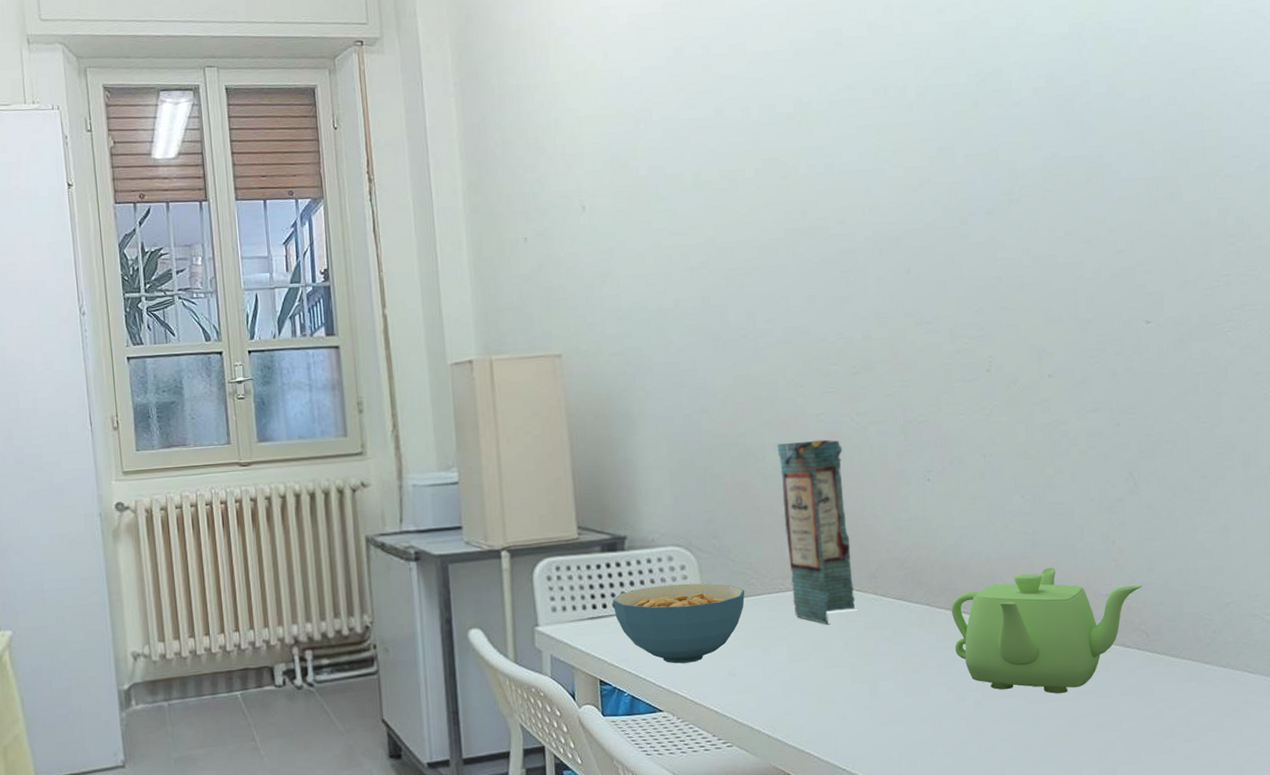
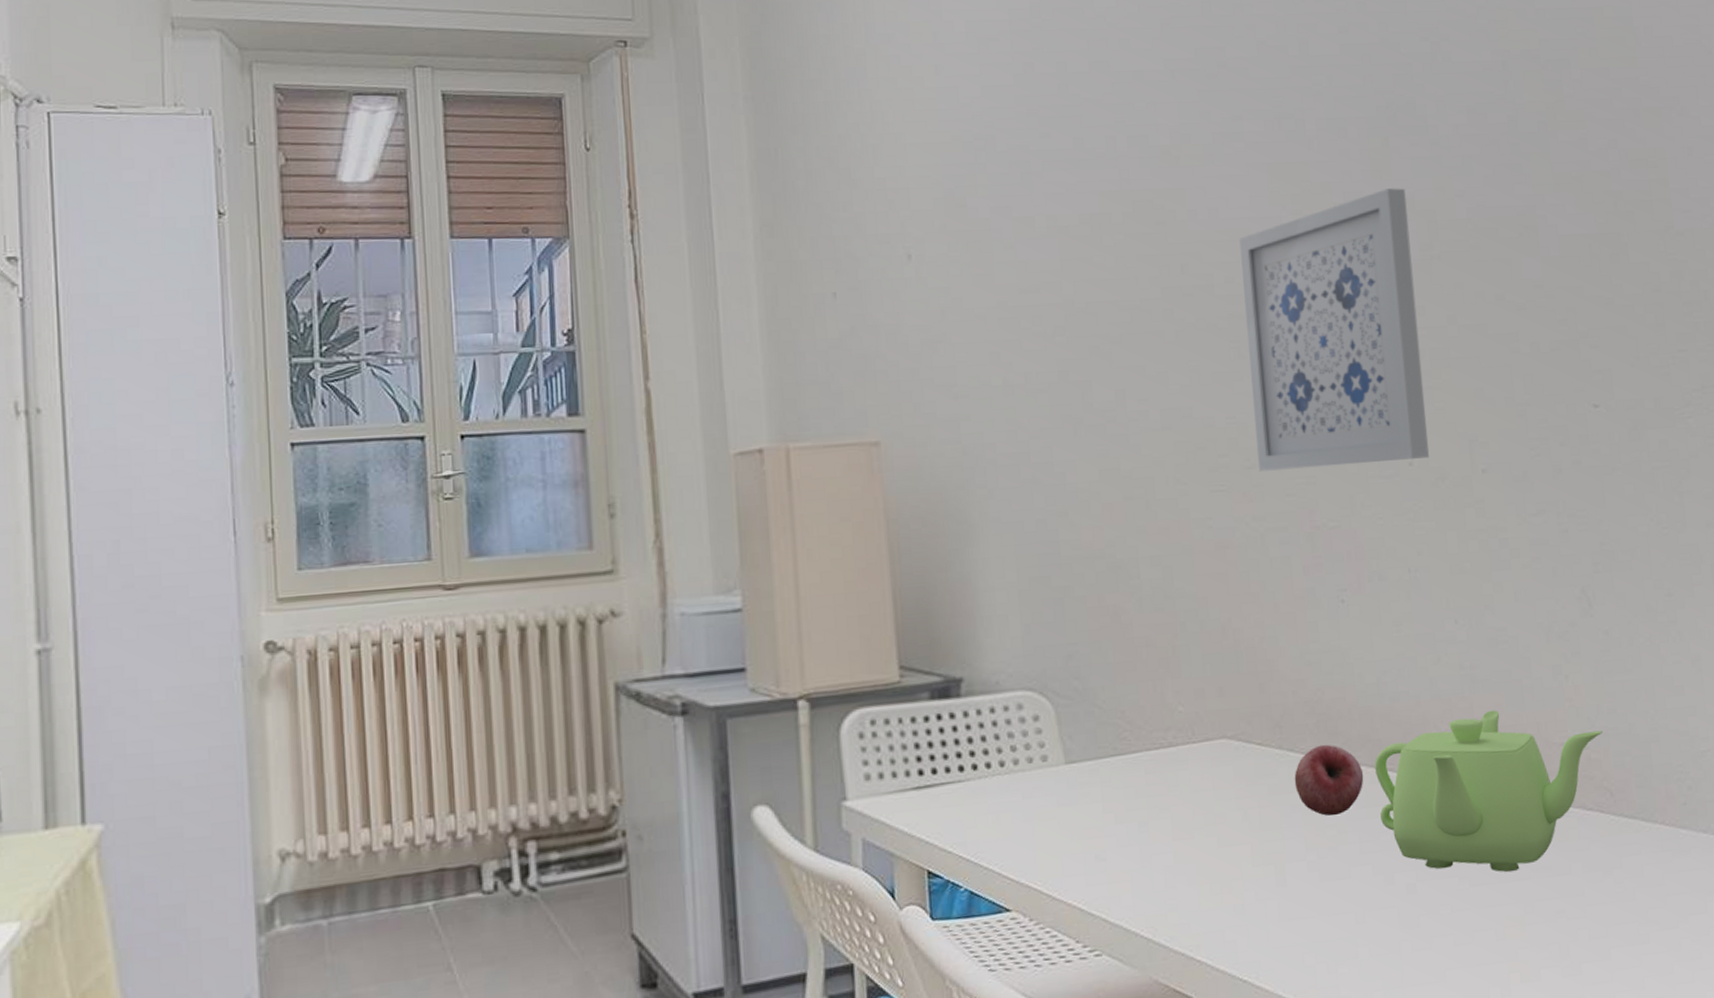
cereal bowl: present [612,583,745,664] -> none [944,738,1116,847]
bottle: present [776,439,856,624] -> none [1154,550,1256,789]
wall art: none [850,143,1005,377] -> present [1239,188,1430,471]
fruit: none [886,591,943,647] -> present [1294,744,1364,816]

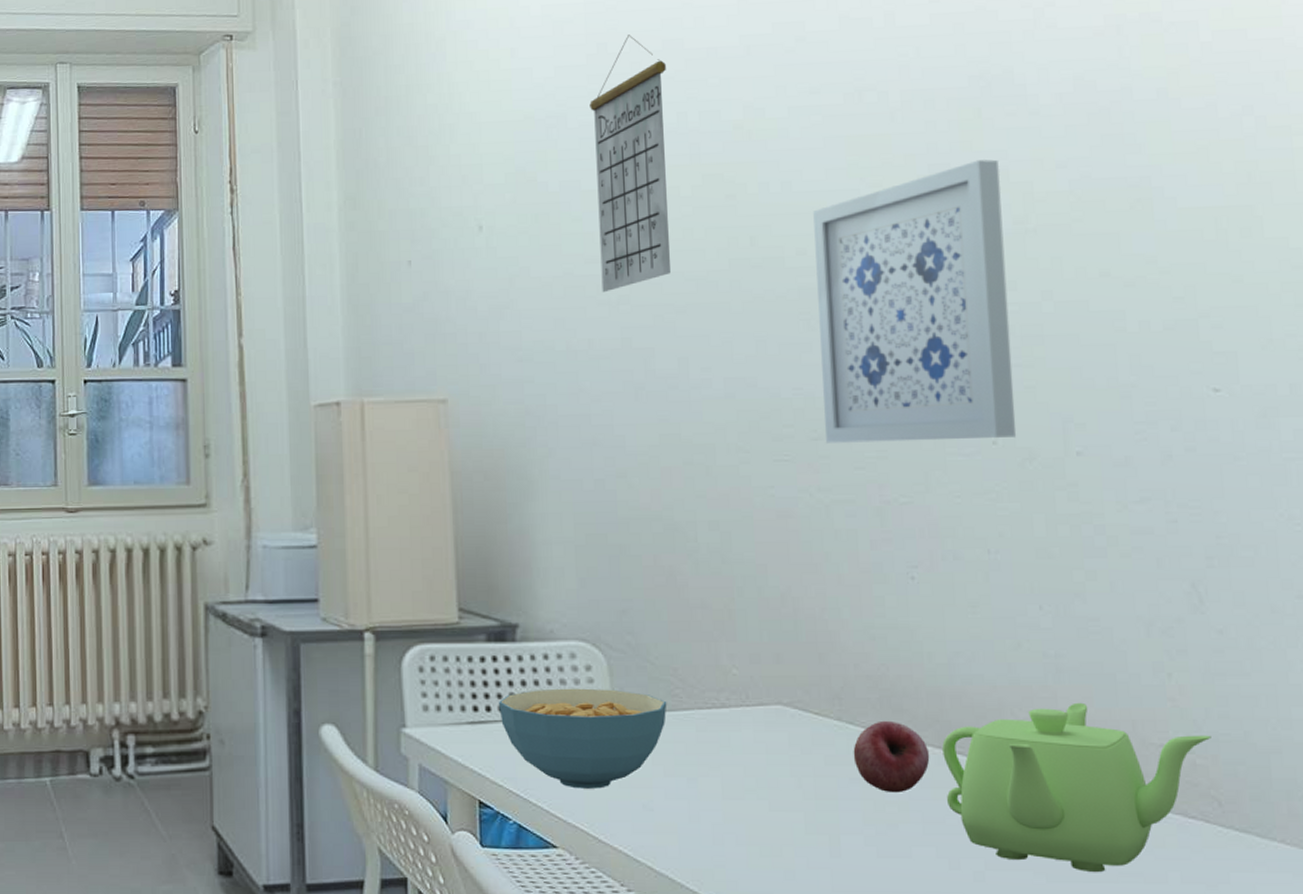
cereal bowl: none [944,738,1116,847] -> present [498,688,667,789]
calendar: none [1018,55,1105,324] -> present [589,35,670,293]

